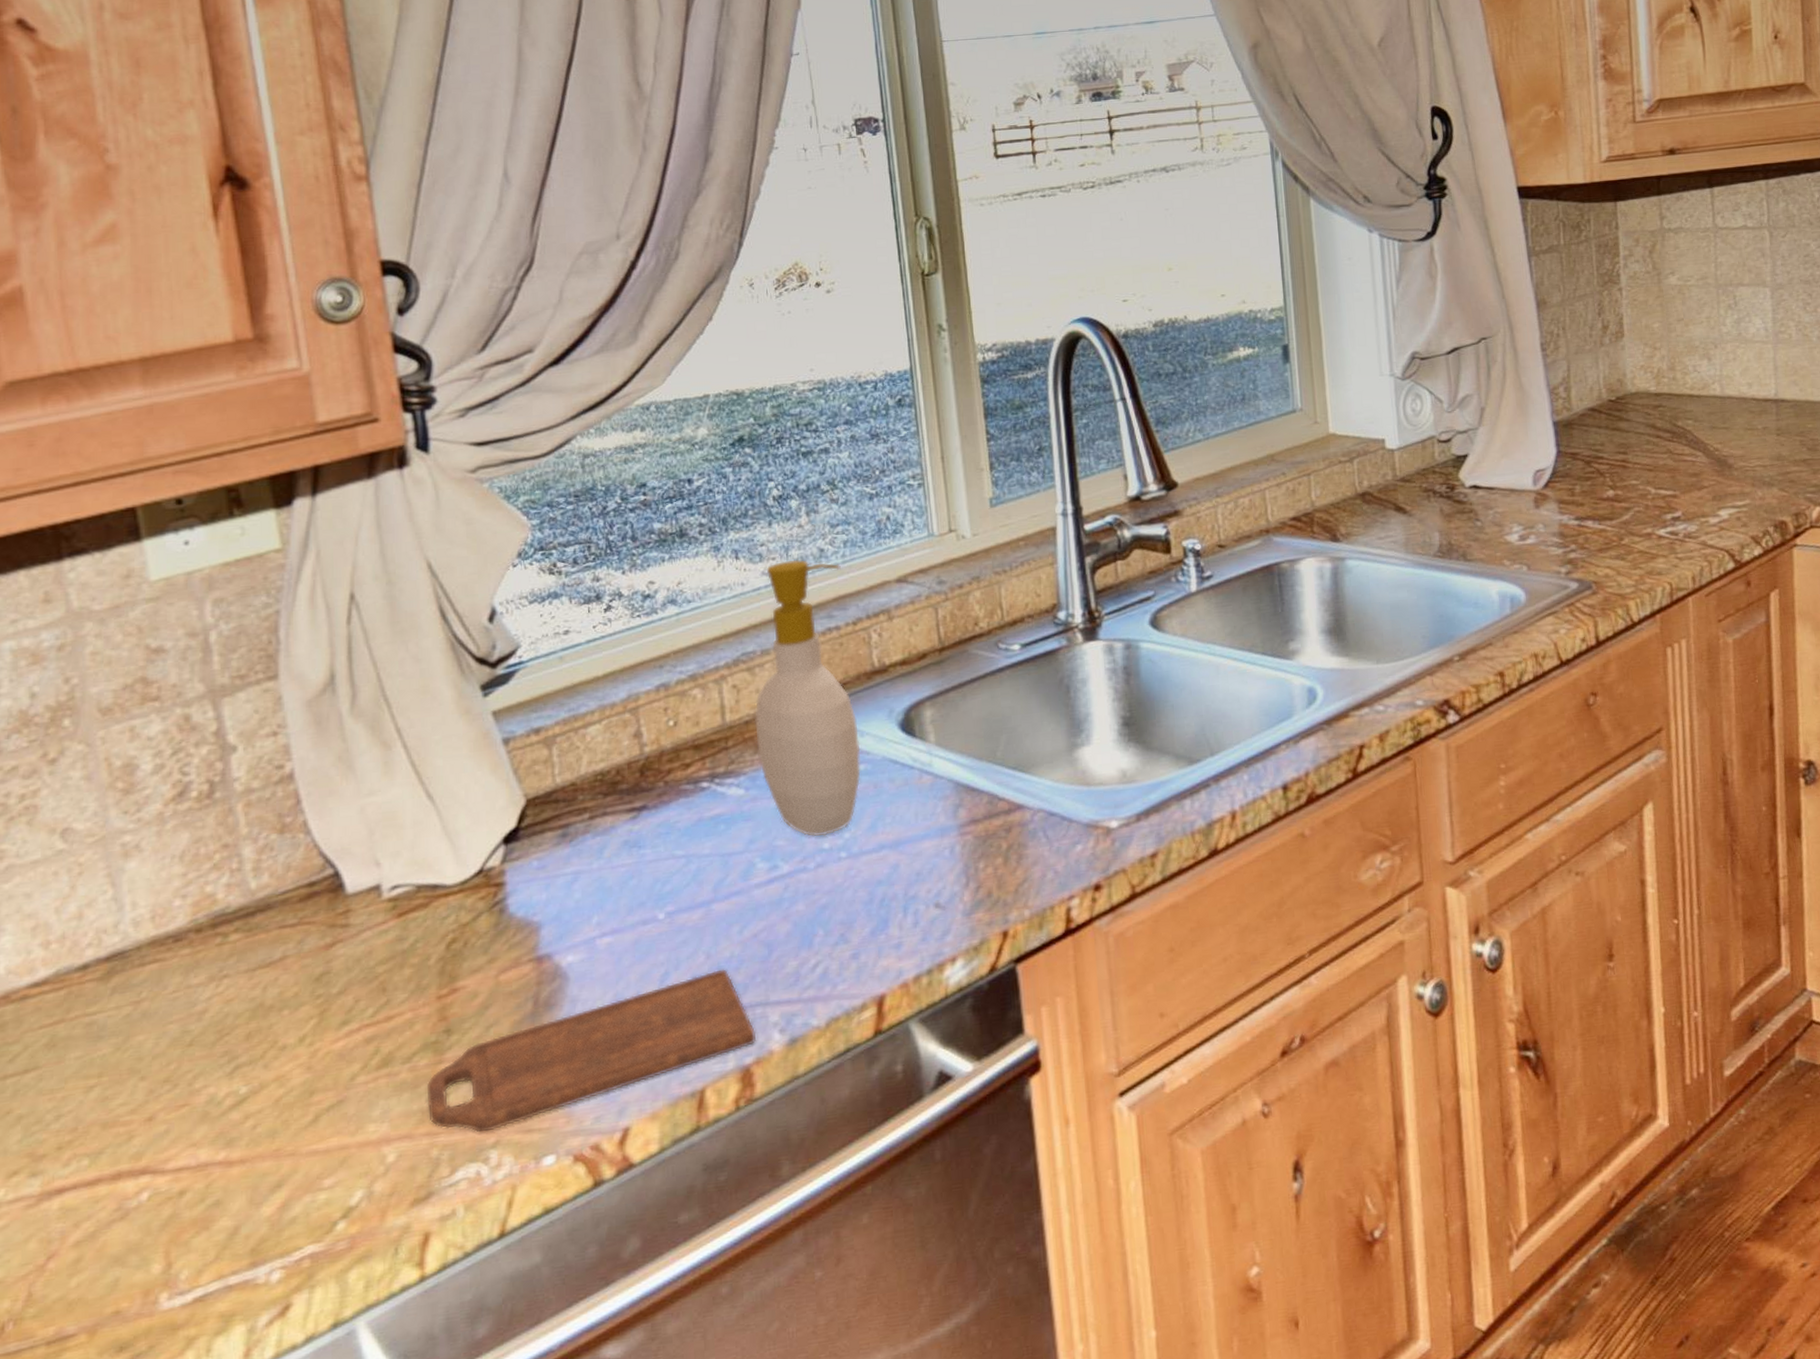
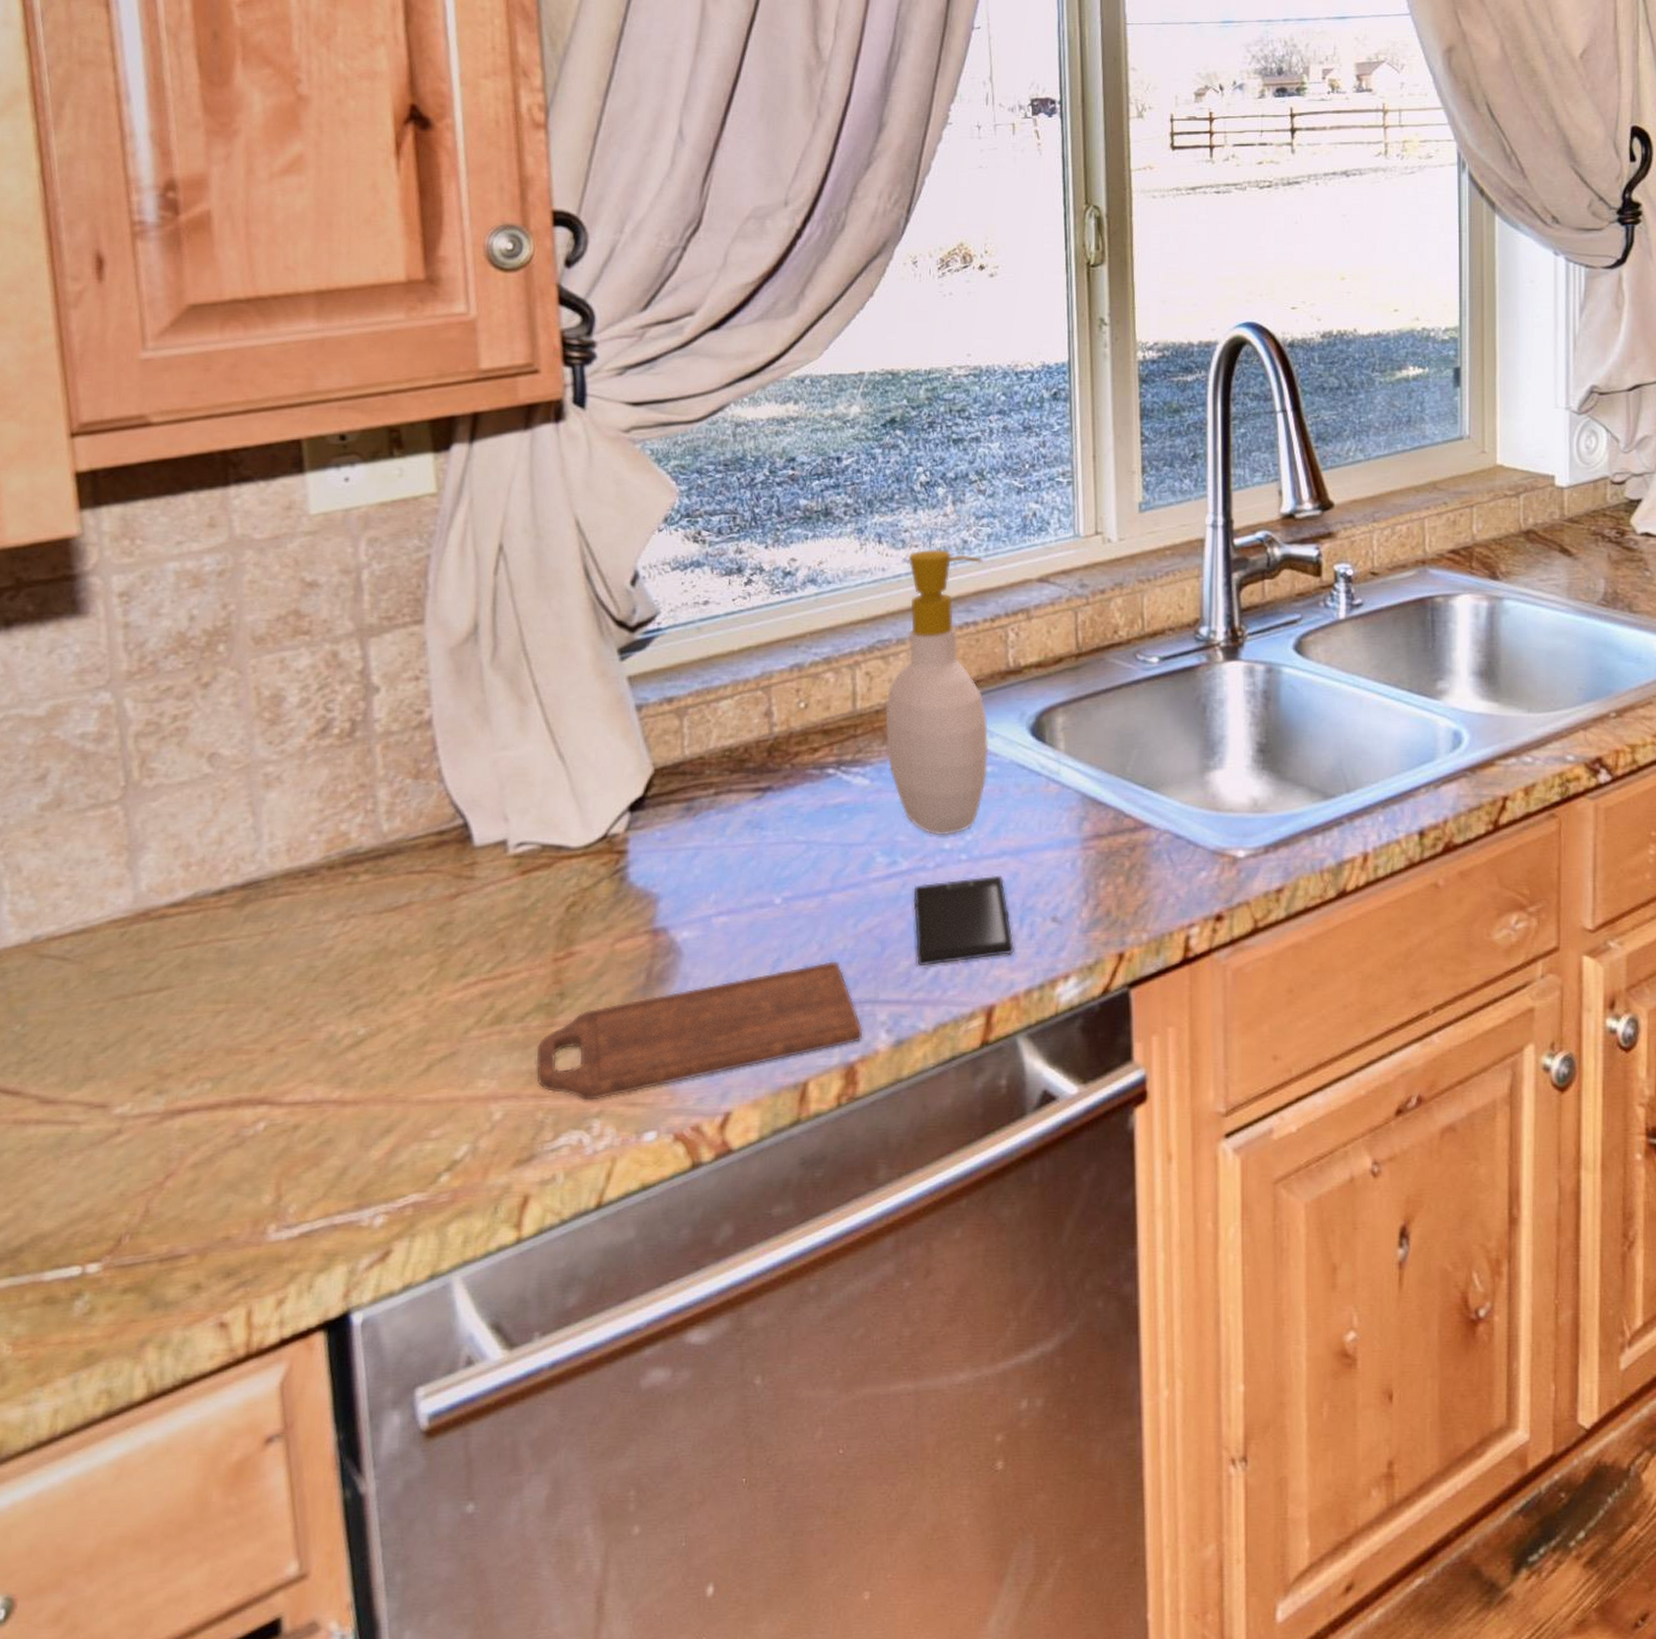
smartphone: none [796,869,900,964] -> present [913,875,1014,965]

